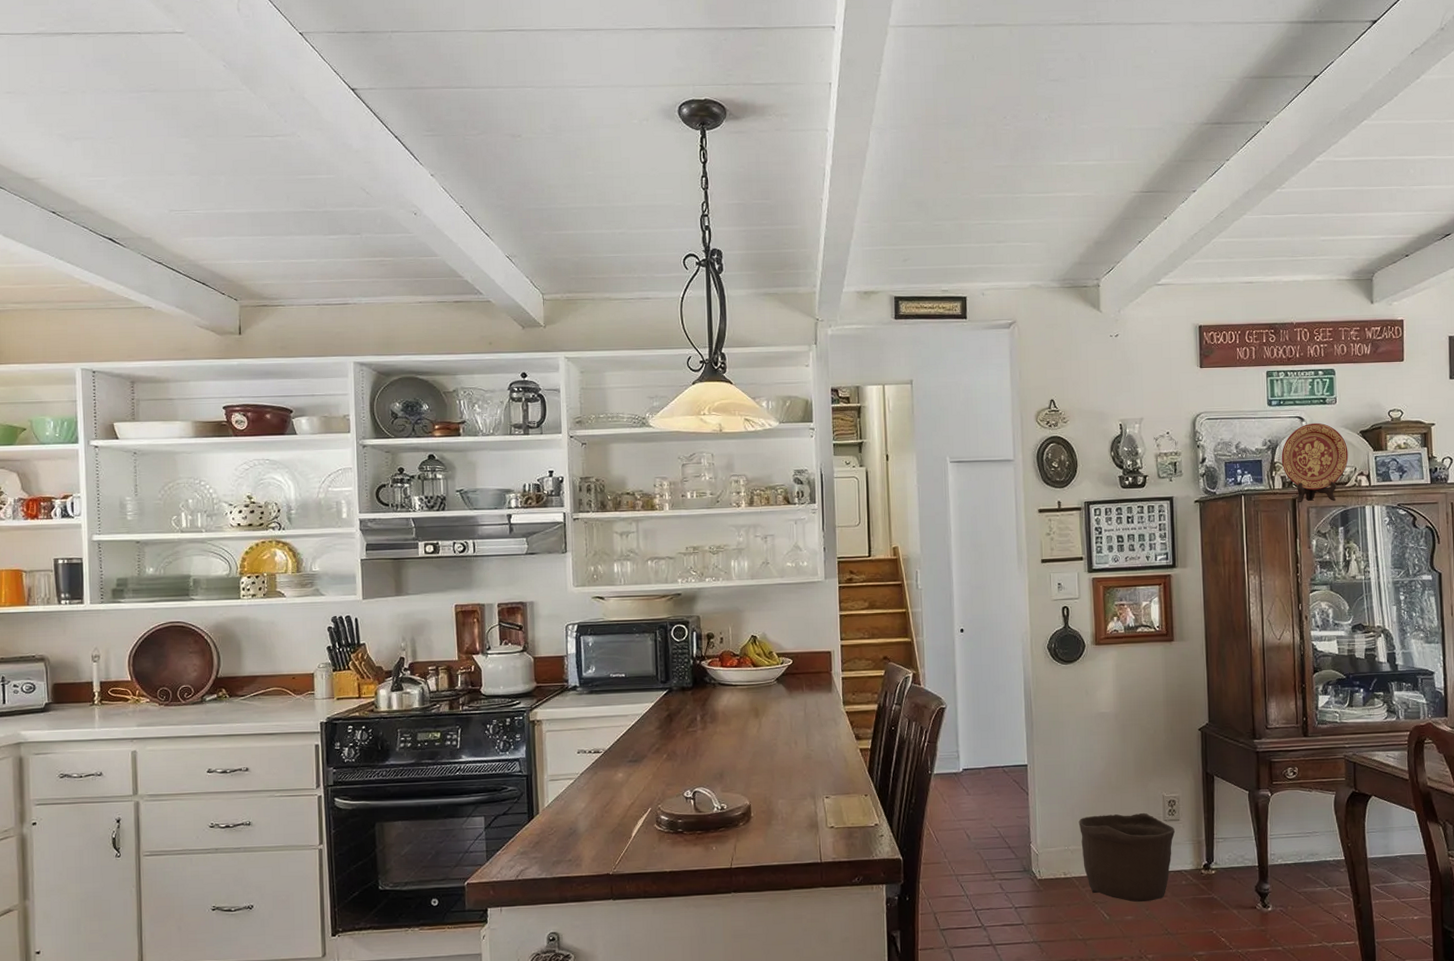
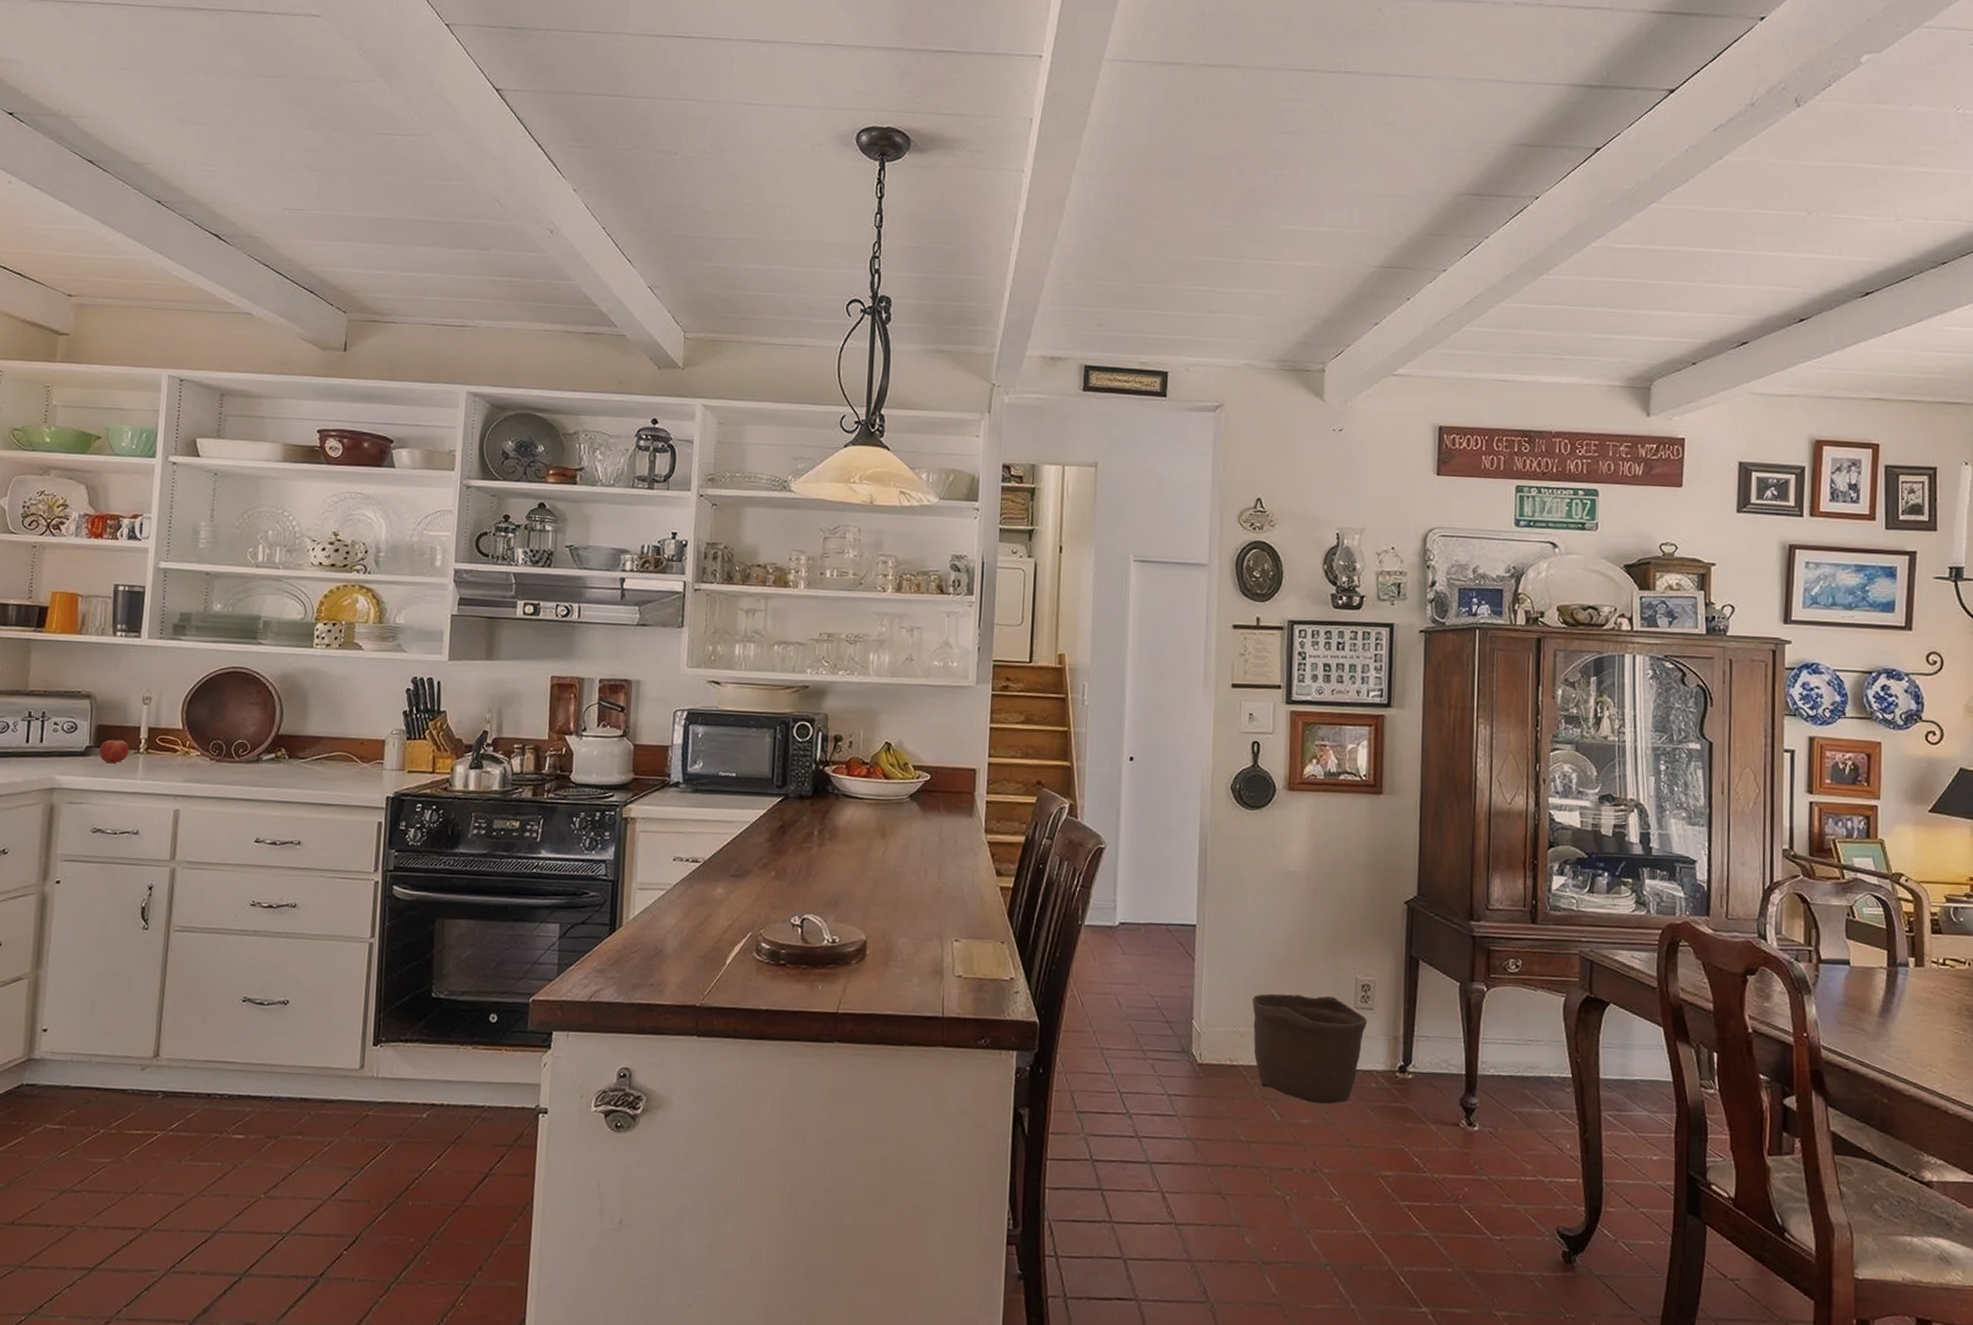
fruit: none [57,693,85,716] -> present [99,737,130,764]
decorative plate: present [1281,423,1348,503] -> none [1527,550,1608,645]

